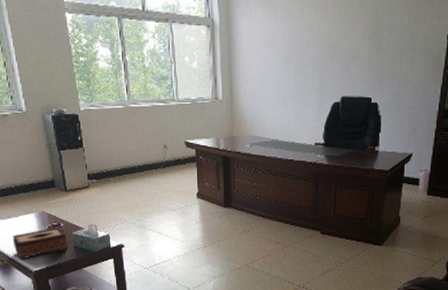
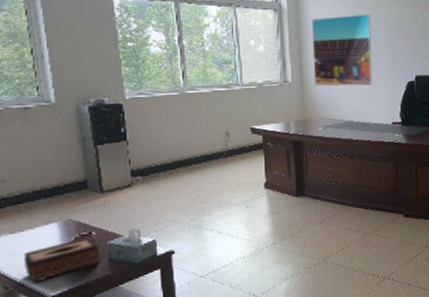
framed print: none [242,30,300,106] -> present [311,14,373,87]

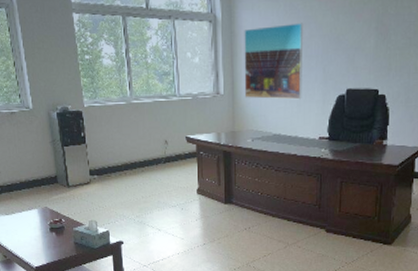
tissue box: present [24,237,101,284] -> none [16,223,69,255]

